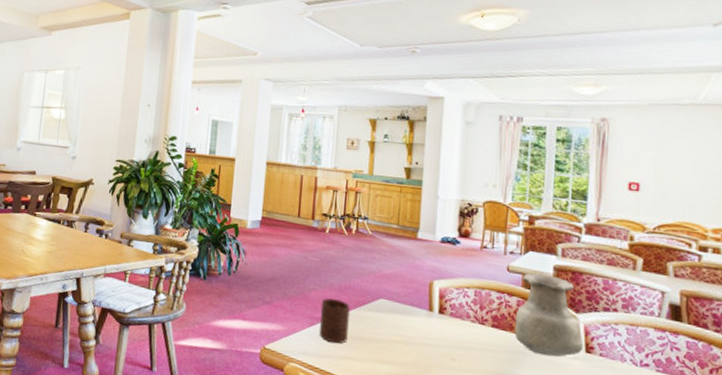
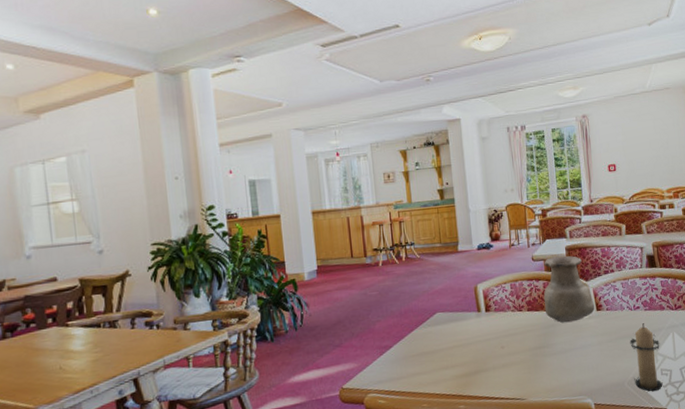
cup: present [318,298,350,344] -> none [386,324,415,365]

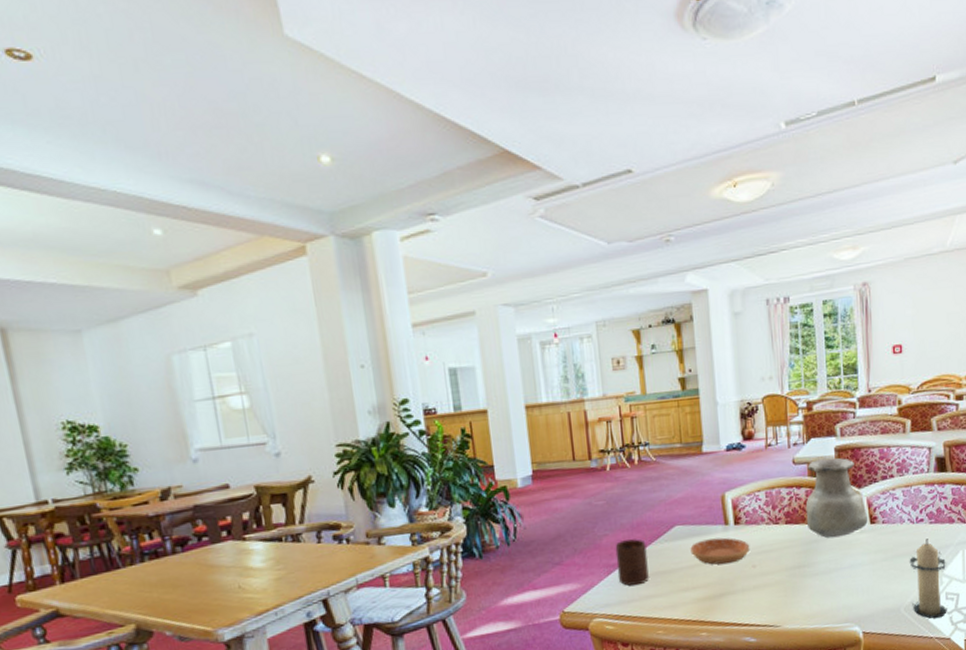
cup: none [386,324,415,365] -> present [615,539,649,586]
saucer: none [449,322,499,346] -> present [690,537,750,565]

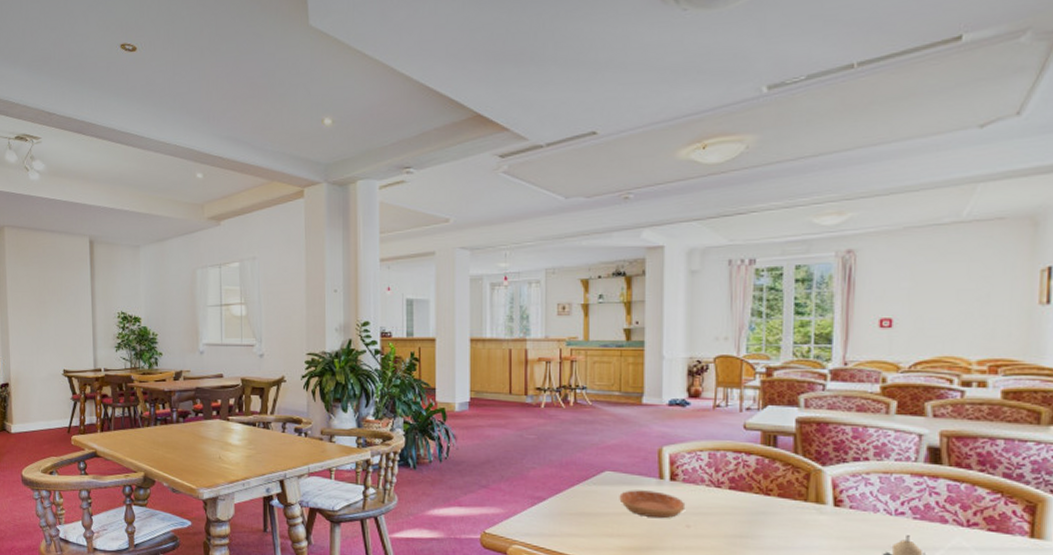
cup: present [615,539,649,586] -> none [541,476,573,522]
vase: present [805,457,868,538] -> none [754,428,831,514]

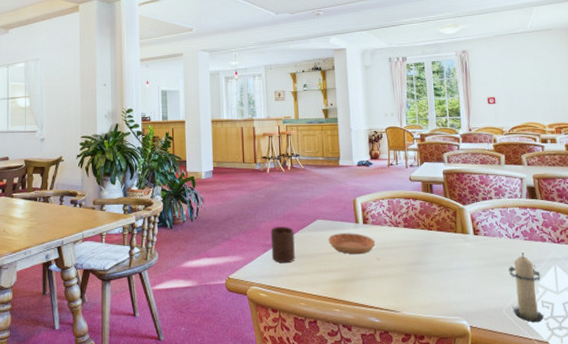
cup: none [541,476,573,522] -> present [270,227,295,264]

